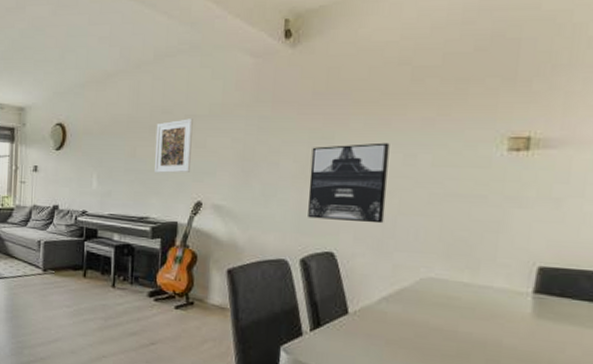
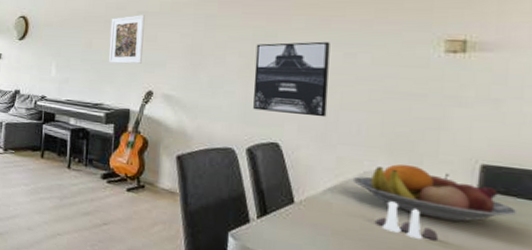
fruit bowl: none [408,269,572,326] -> present [352,164,518,222]
salt and pepper shaker set: none [429,308,493,345] -> present [374,201,439,240]

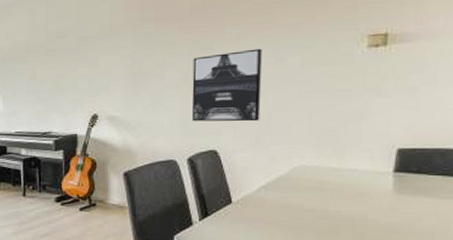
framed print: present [109,15,145,64] -> none [52,40,86,91]
fruit bowl: present [352,164,518,222] -> none [283,156,428,203]
salt and pepper shaker set: present [374,201,439,240] -> none [303,191,359,221]

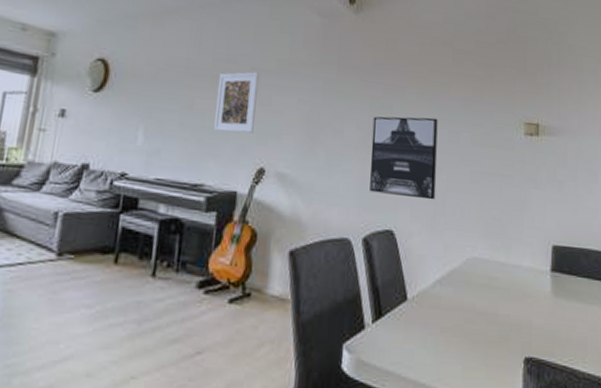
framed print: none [52,40,86,91] -> present [214,72,259,133]

